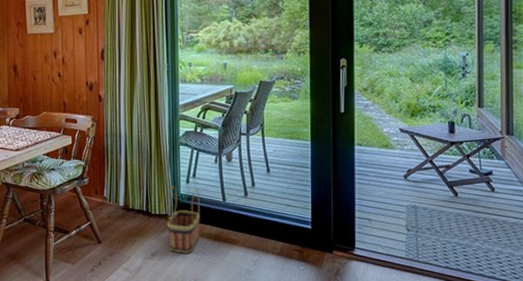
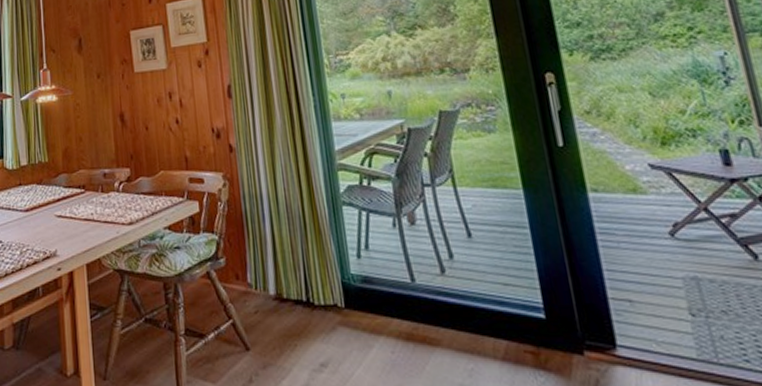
basket: present [166,185,200,253] -> none [333,263,386,362]

